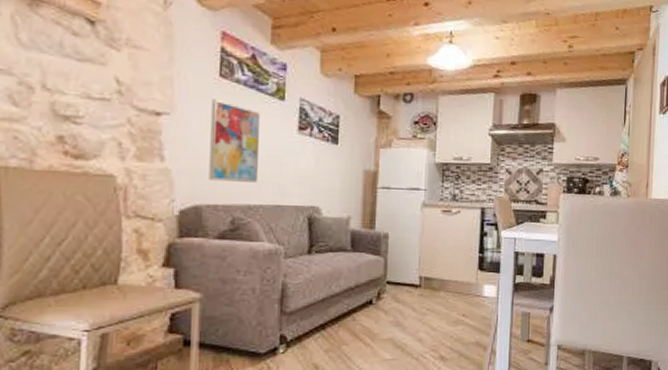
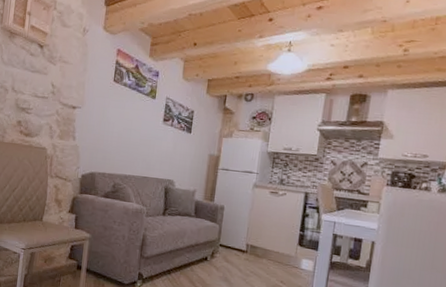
wall art: present [209,99,261,182] -> none [101,97,139,159]

